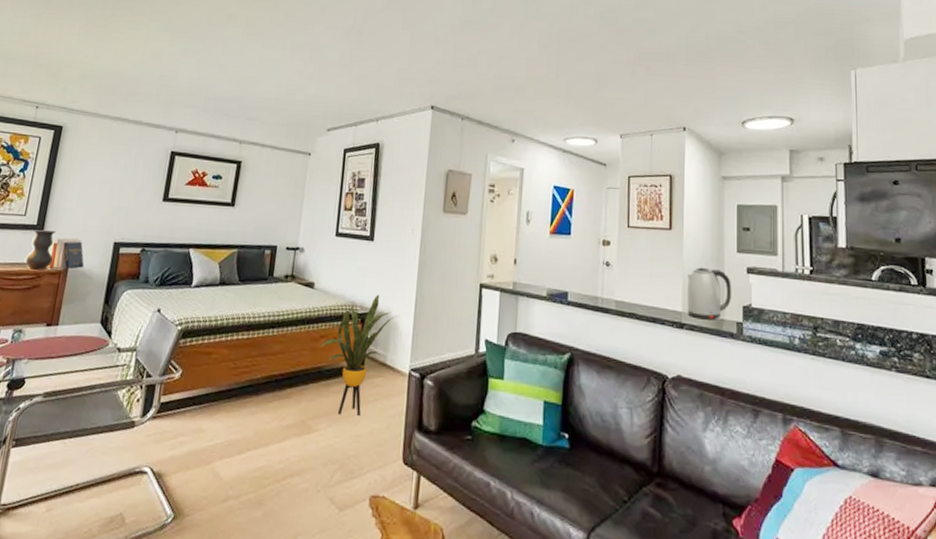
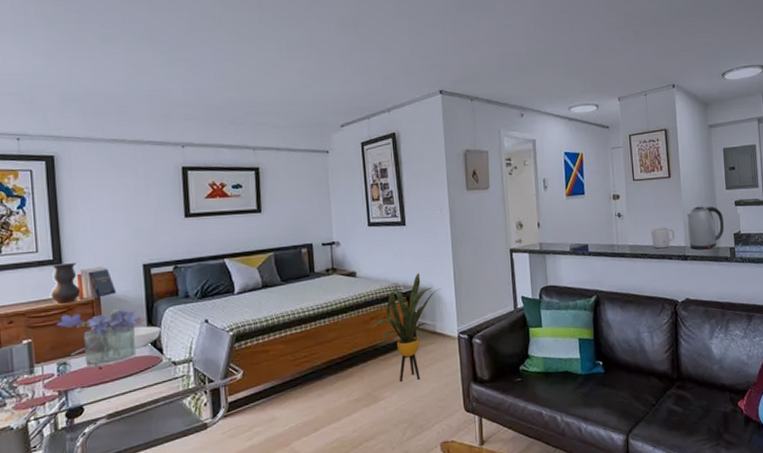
flower bouquet: none [22,281,104,343] -> present [56,307,146,369]
bowl: none [87,305,116,328] -> present [134,326,162,349]
mug: none [642,284,670,311] -> present [651,227,675,249]

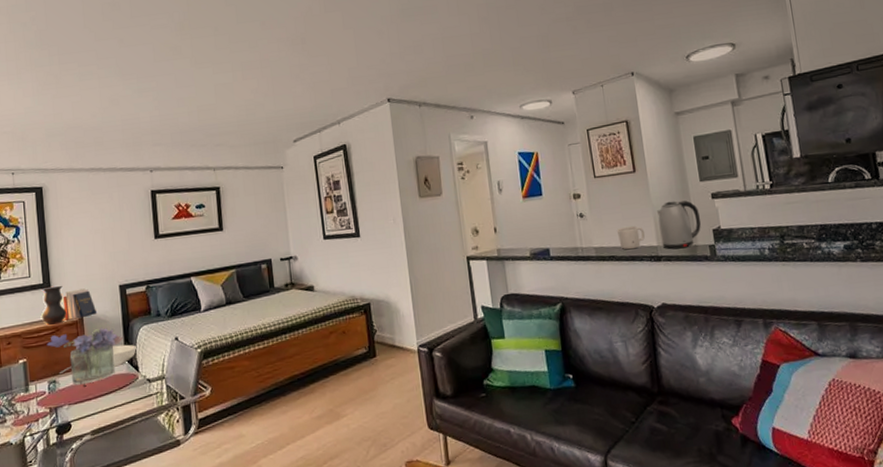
house plant: present [372,273,441,382] -> none [332,285,398,398]

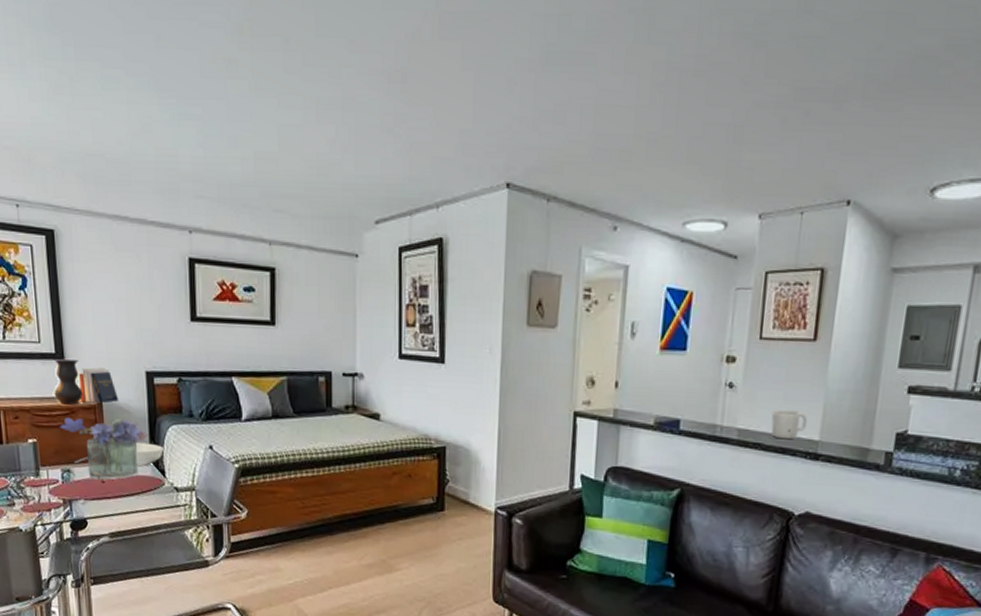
kettle: present [657,200,702,250] -> none [825,387,886,450]

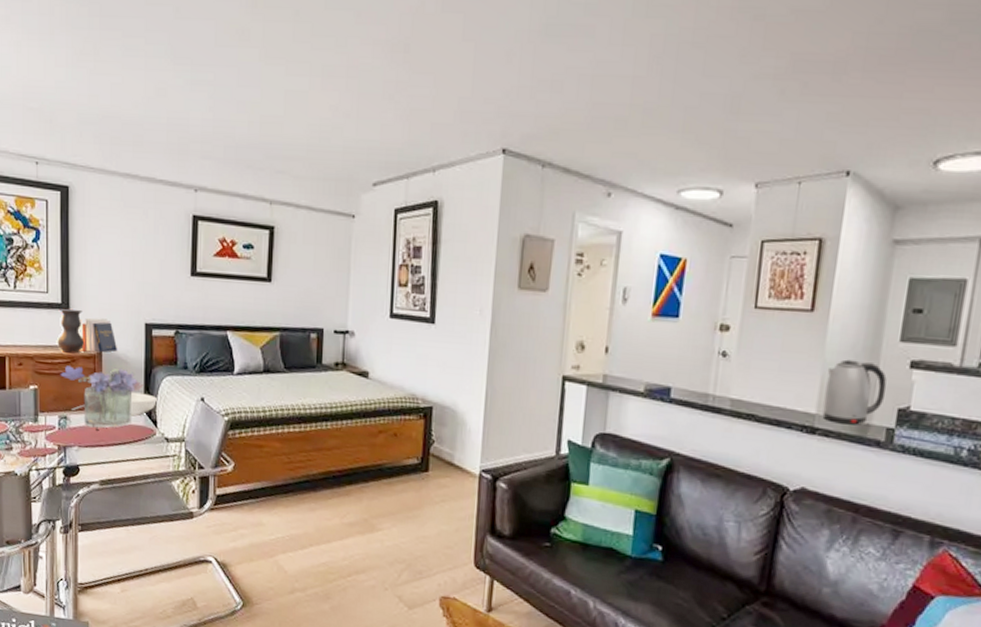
mug: present [771,409,807,440] -> none [765,380,803,412]
kettle: none [825,387,886,450] -> present [822,359,887,425]

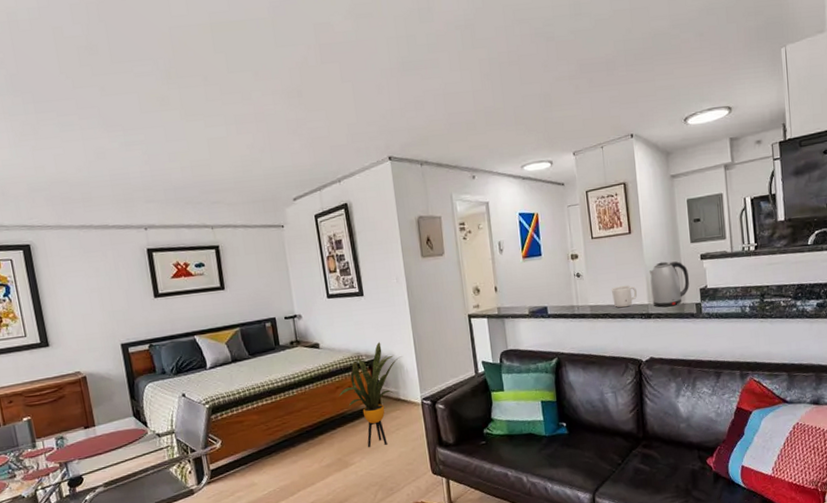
vase: present [57,309,85,354] -> none [40,345,69,384]
flower bouquet: present [60,366,143,431] -> none [50,385,129,442]
books: present [82,318,118,353] -> none [63,347,101,379]
bowl: present [131,392,158,417] -> none [119,401,144,423]
house plant: none [379,386,467,517] -> present [338,342,402,447]
mug: none [765,380,803,412] -> present [612,285,637,308]

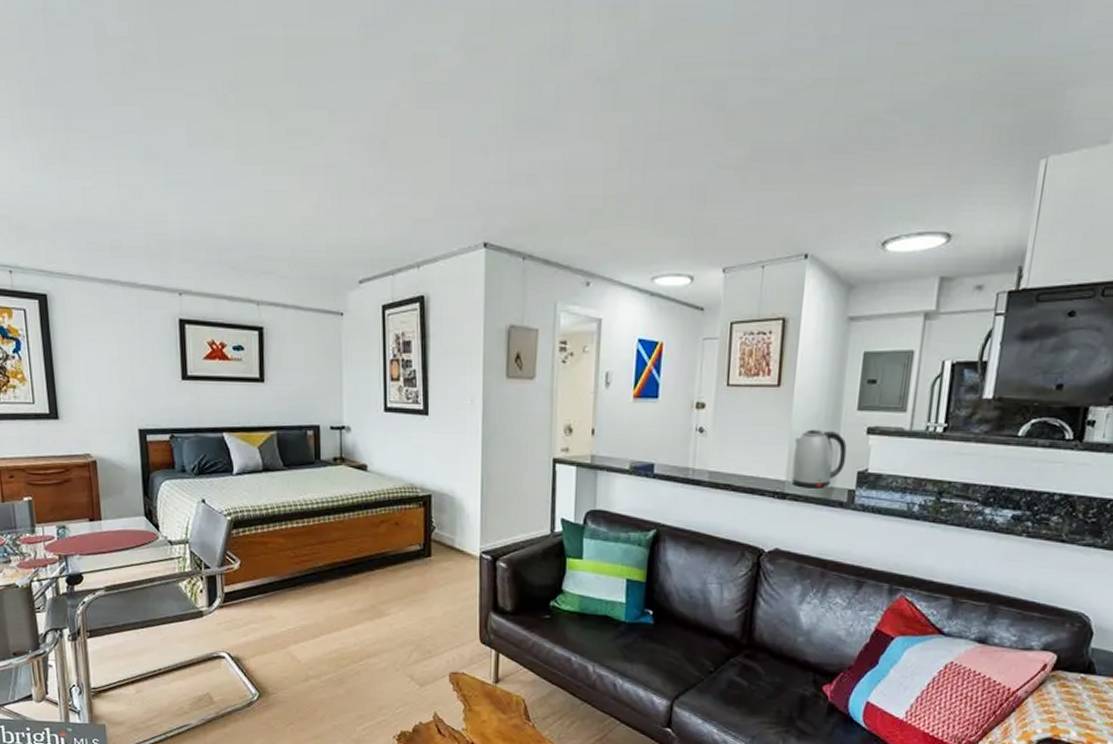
house plant: present [338,342,402,447] -> none [382,475,465,599]
mug: present [612,285,637,308] -> none [740,451,773,480]

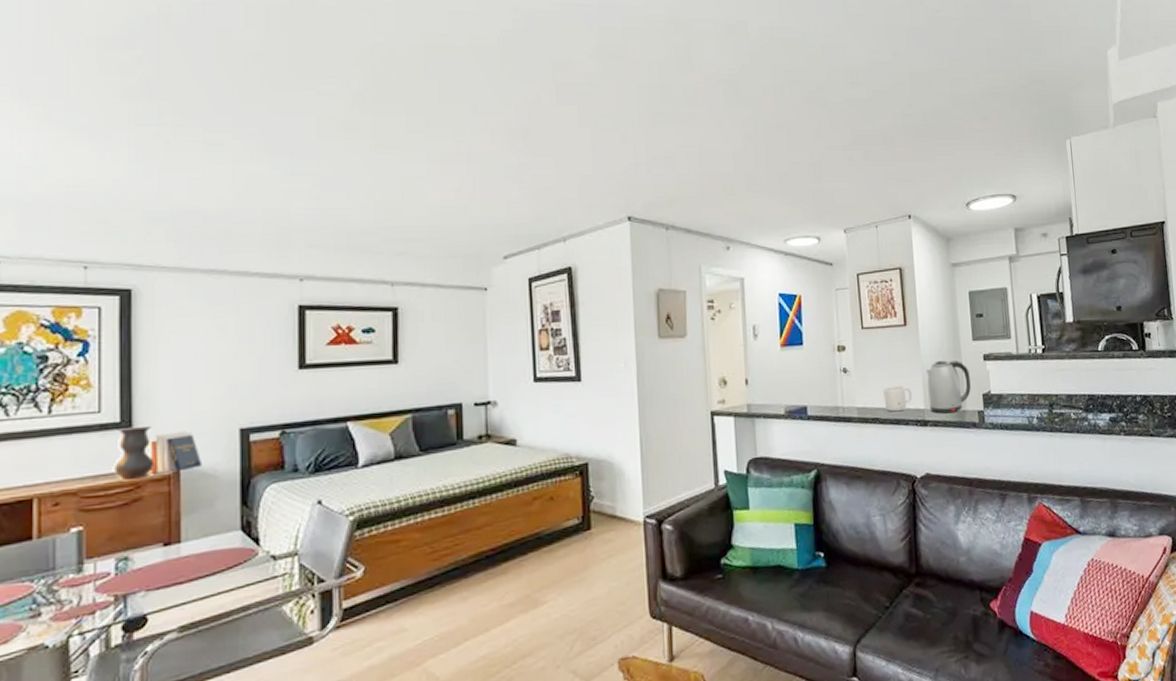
vase: none [48,419,78,463] -> present [114,427,155,480]
books: none [73,426,113,461] -> present [151,431,203,474]
mug: none [740,451,773,480] -> present [883,385,912,412]

